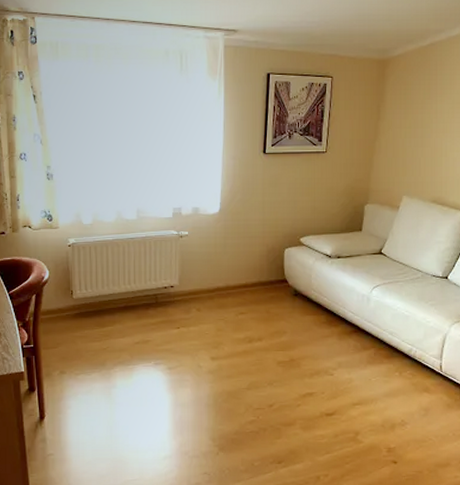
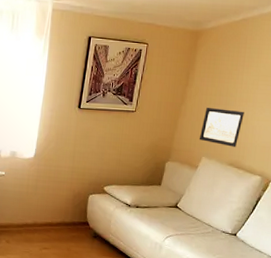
wall art: none [397,141,442,182] -> present [199,107,244,147]

